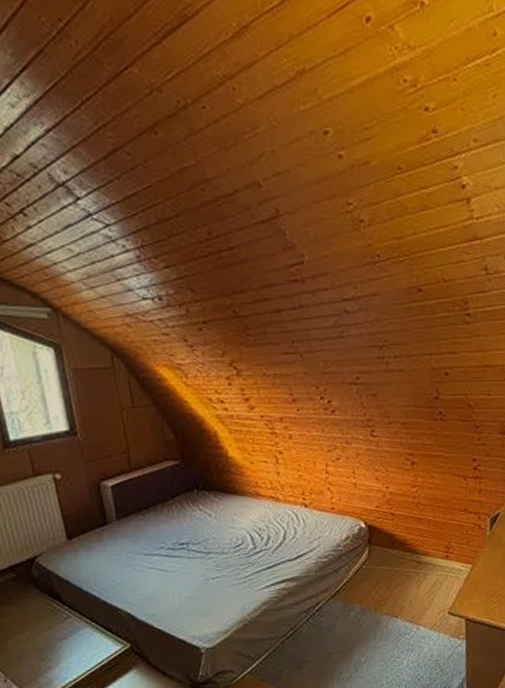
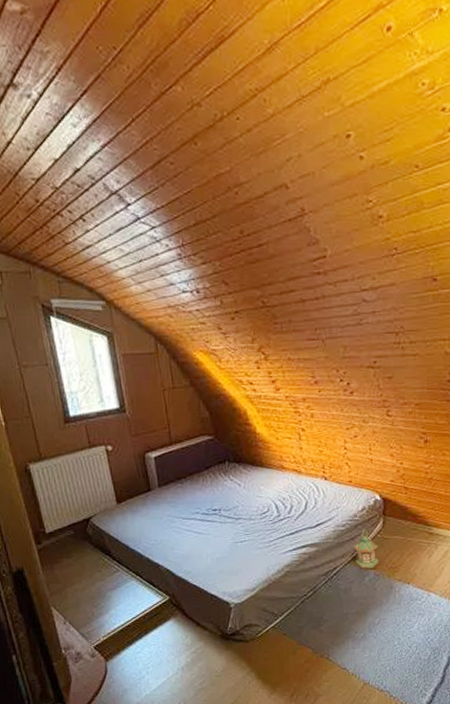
lantern: none [335,560,366,603] -> present [351,529,380,569]

